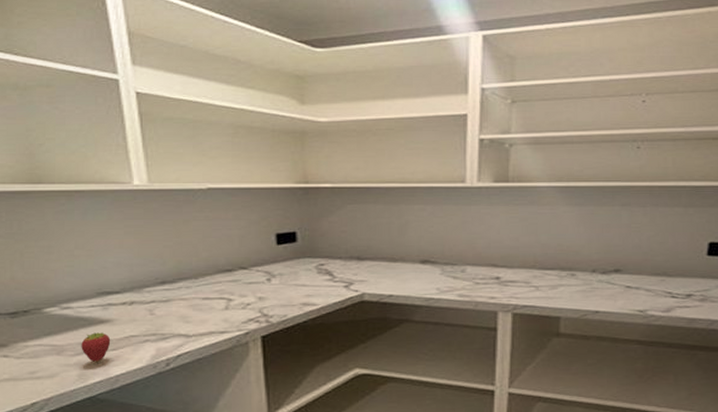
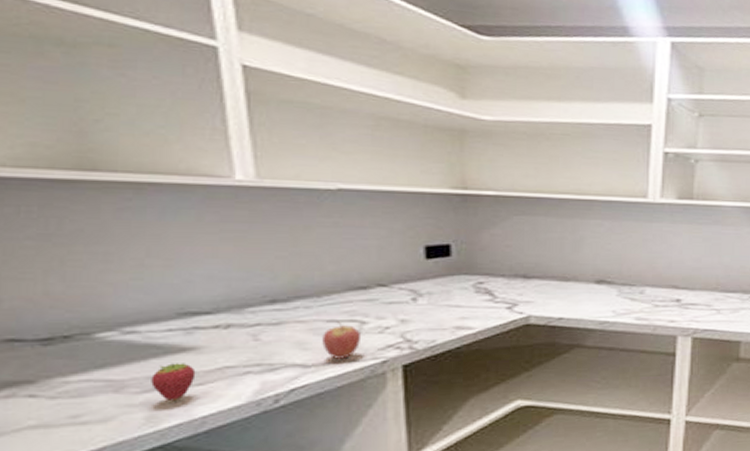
fruit: none [200,299,229,330] -> present [322,321,362,359]

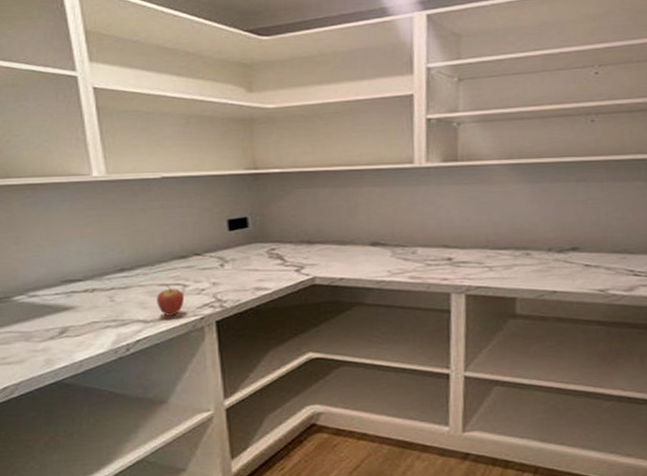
fruit: present [151,363,196,402] -> none [47,319,75,349]

